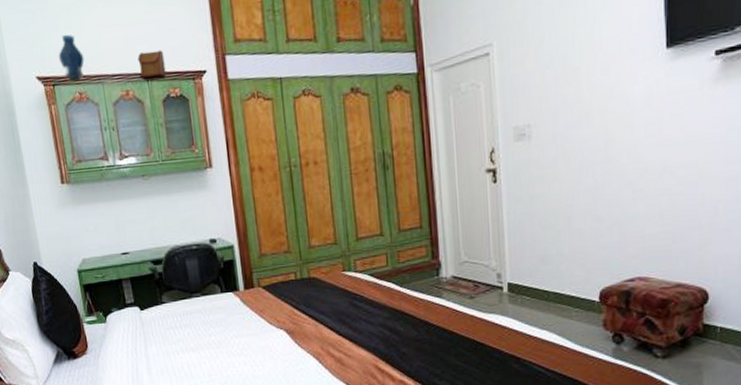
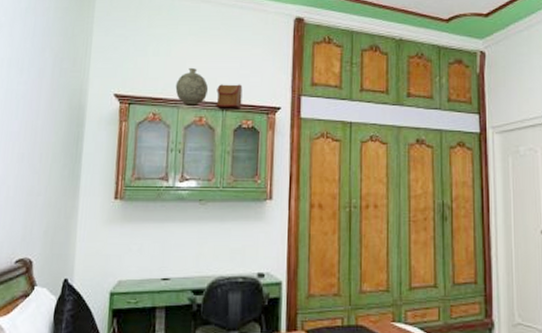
vase: present [58,34,85,82] -> none [140,59,165,103]
decorative vase: none [95,37,129,81] -> present [175,67,208,107]

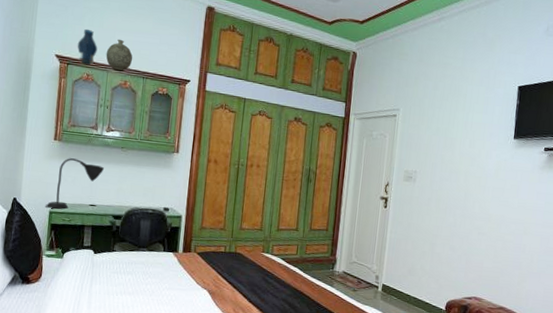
desk lamp: none [104,220,179,290] -> present [44,158,105,210]
vase: none [140,59,165,103] -> present [77,29,98,66]
decorative box: present [216,84,243,111] -> none [138,56,161,79]

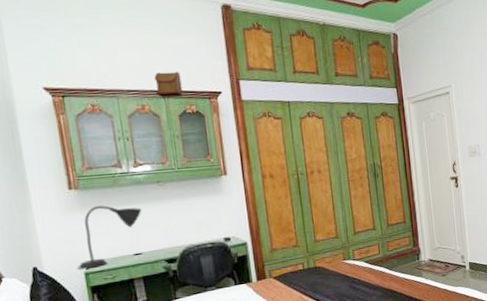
vase: present [77,29,98,66] -> none [69,50,98,95]
decorative vase: present [106,39,133,73] -> none [109,57,146,96]
decorative box: none [138,56,161,79] -> present [154,71,183,98]

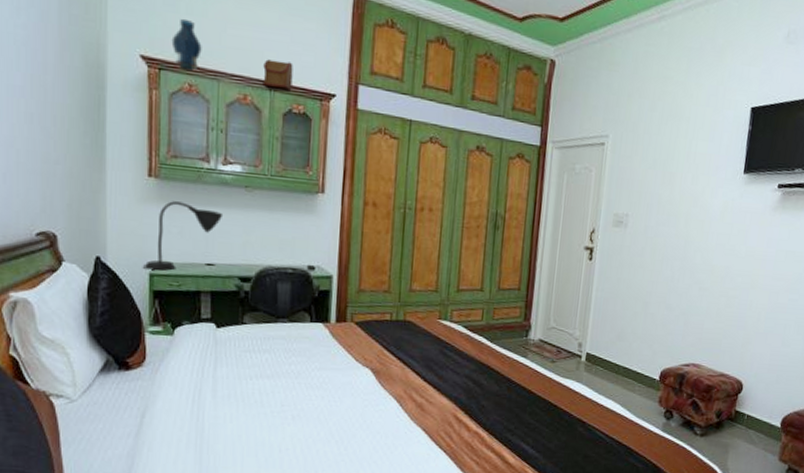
vase: none [69,50,98,95] -> present [171,18,202,72]

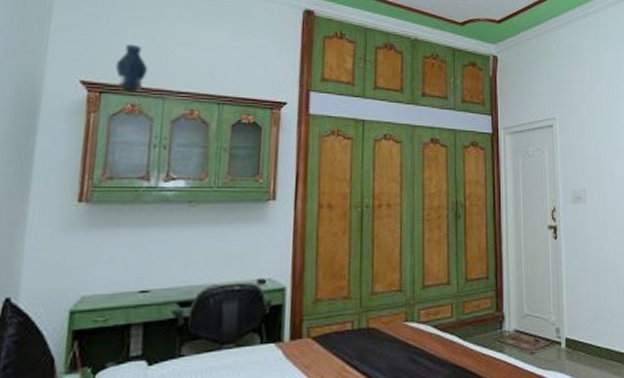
desk lamp: present [142,201,224,272] -> none [61,225,163,307]
decorative box: present [262,59,293,92] -> none [210,75,243,105]

